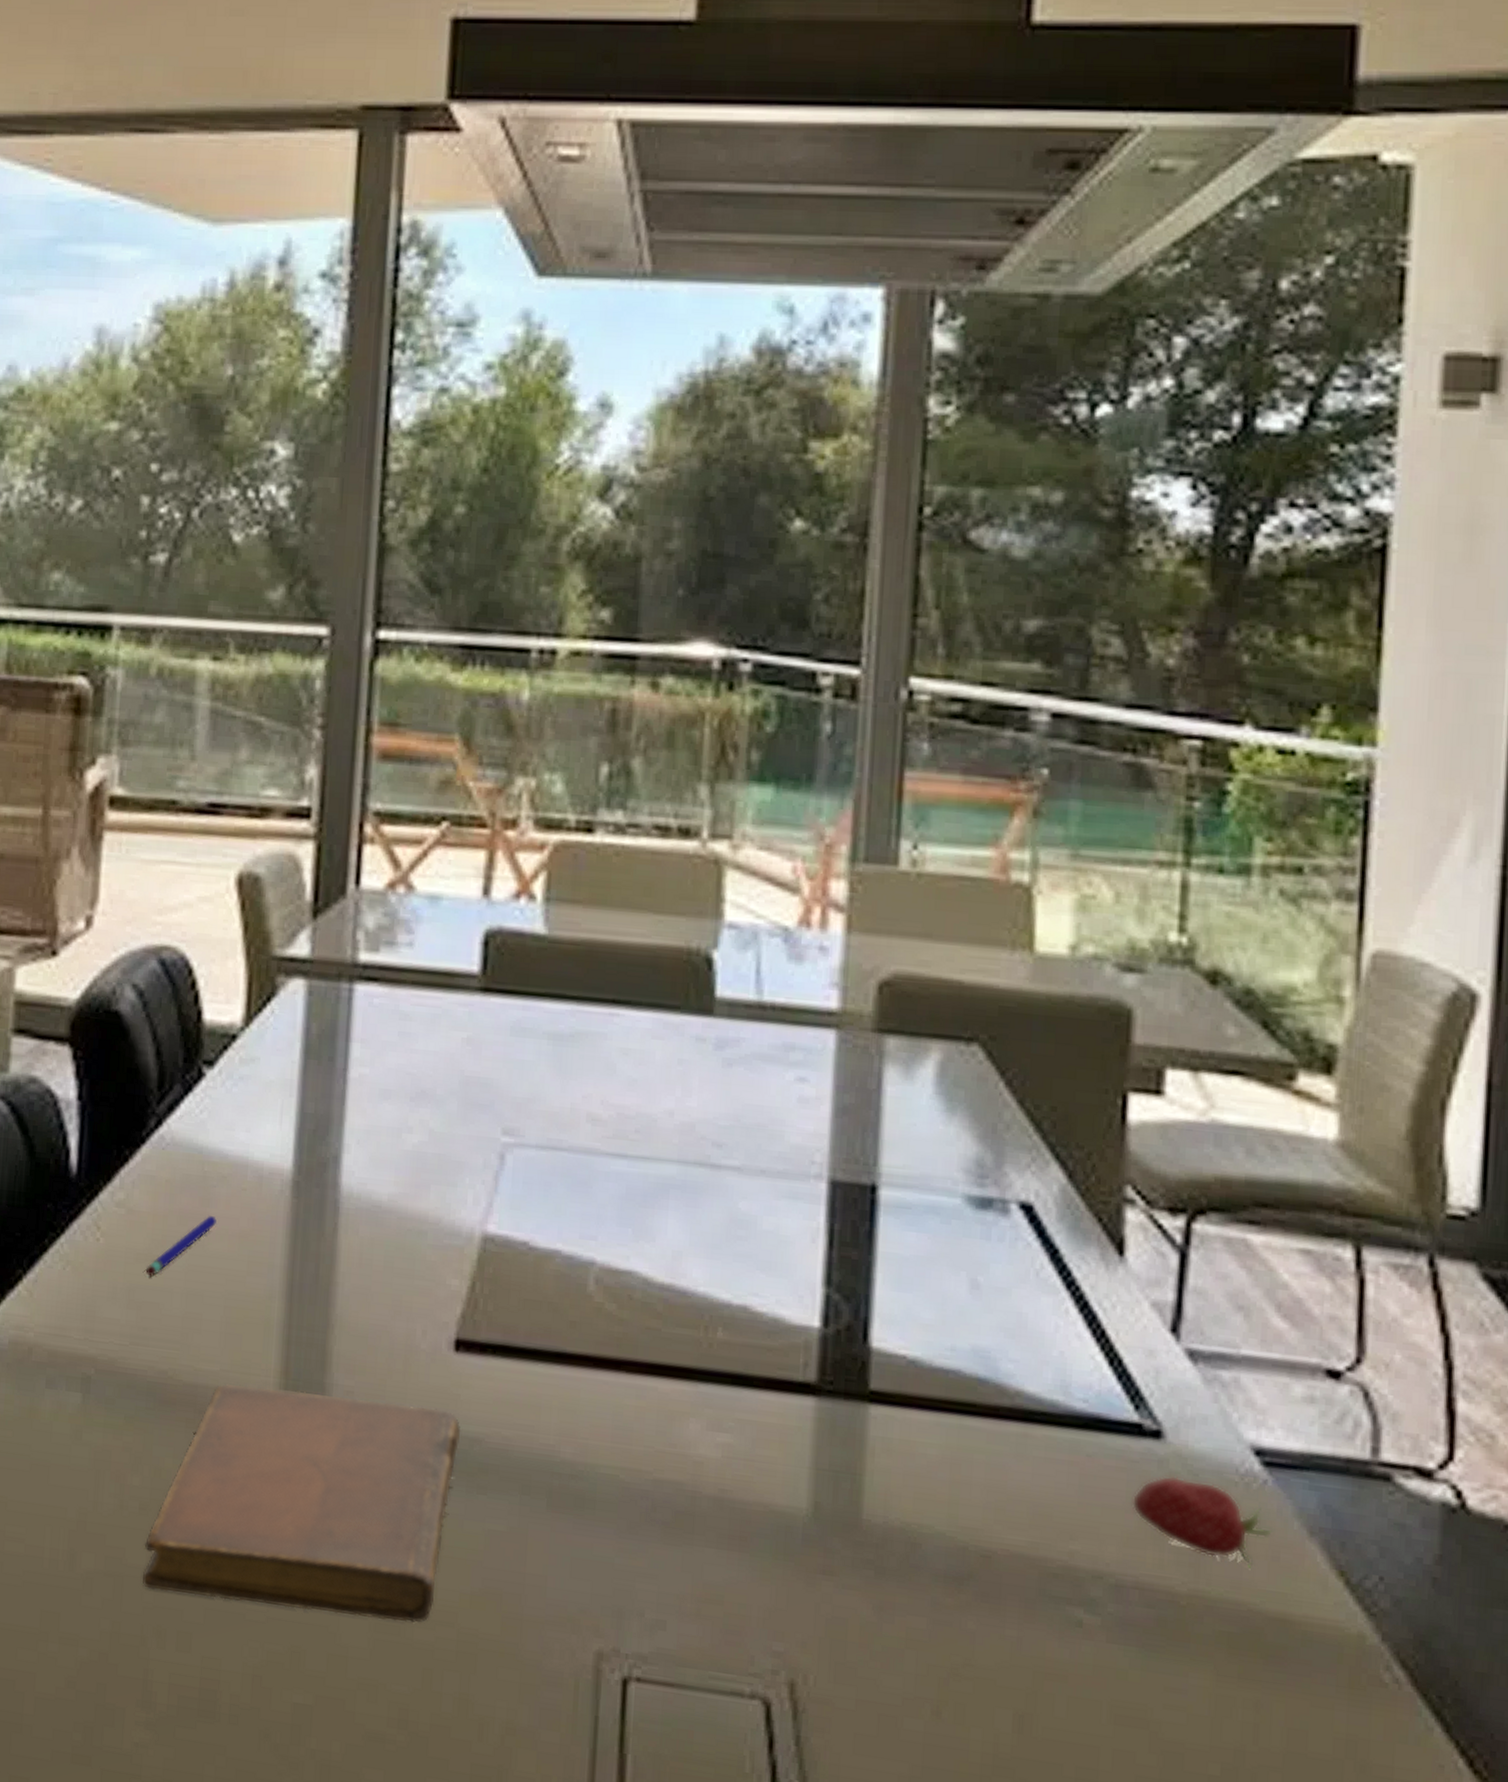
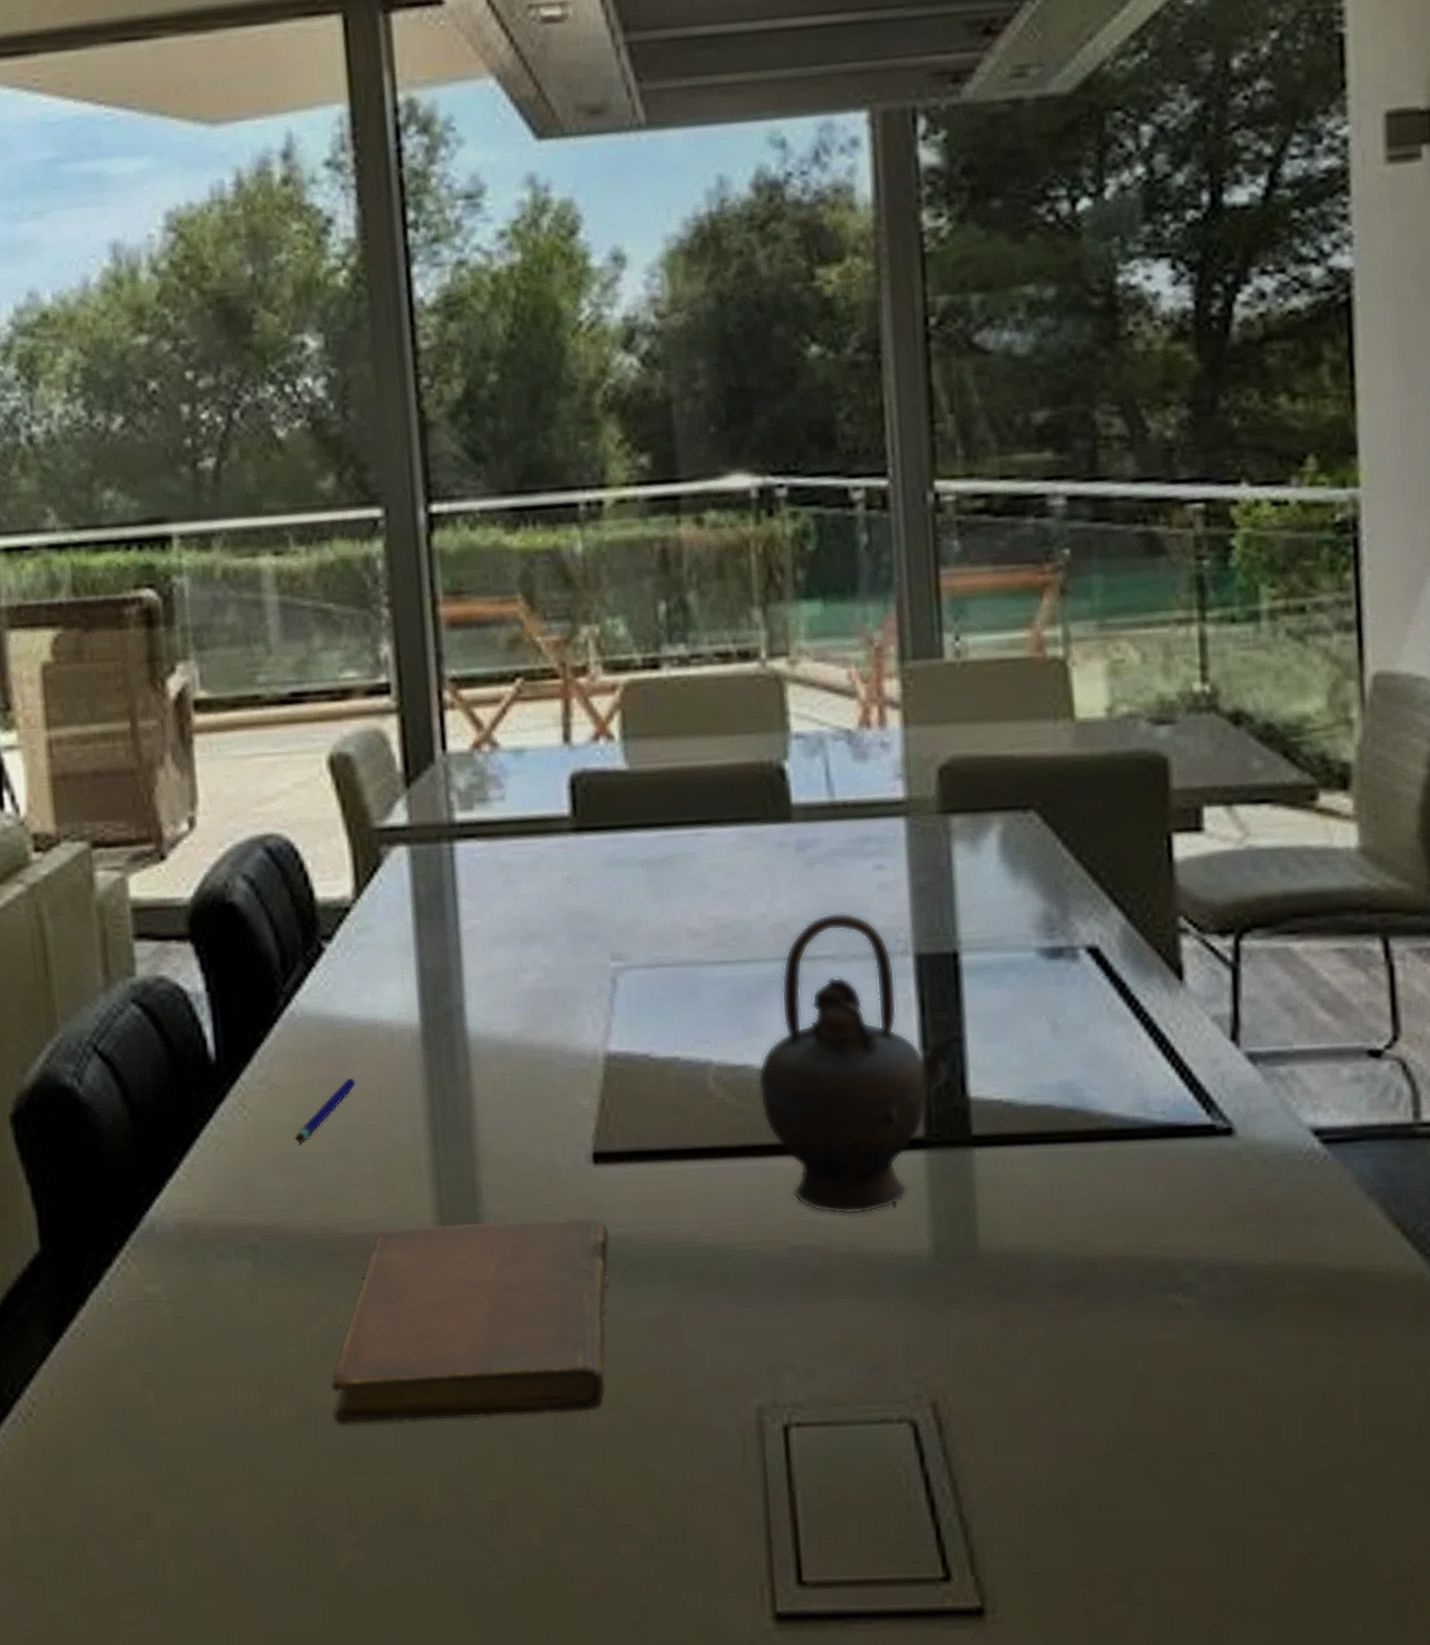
teapot: none [641,1121,872,1457] -> present [757,912,963,1215]
fruit: present [1131,1475,1272,1569] -> none [1212,1165,1336,1234]

